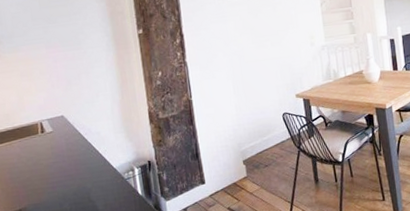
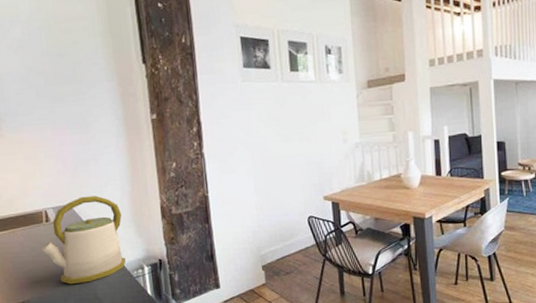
kettle: none [38,106,117,190] -> present [42,196,126,285]

